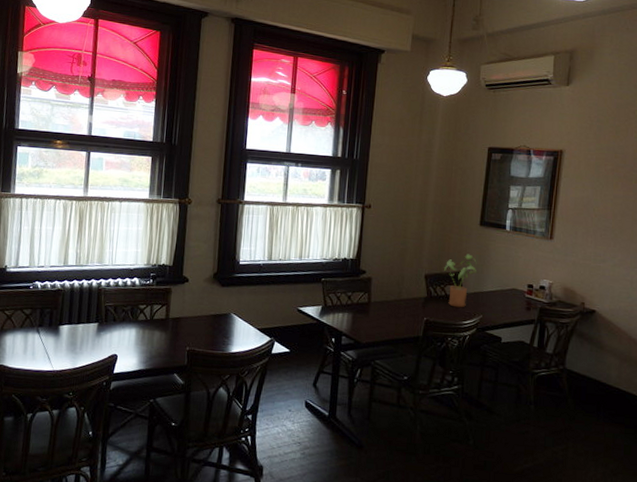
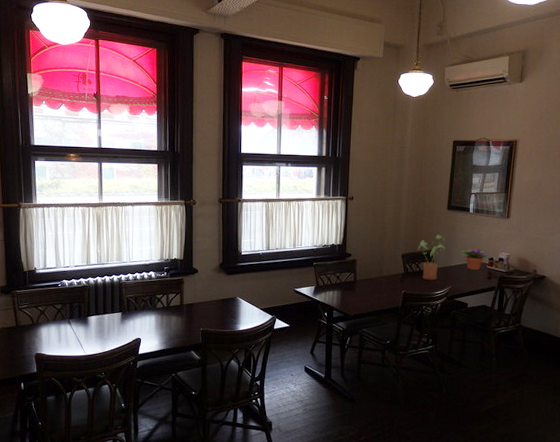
potted flower: none [494,273,531,299] -> present [460,249,492,270]

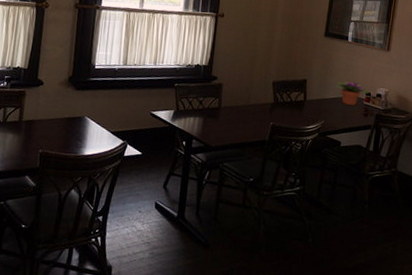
house plant: present [418,234,446,281] -> none [290,62,321,114]

